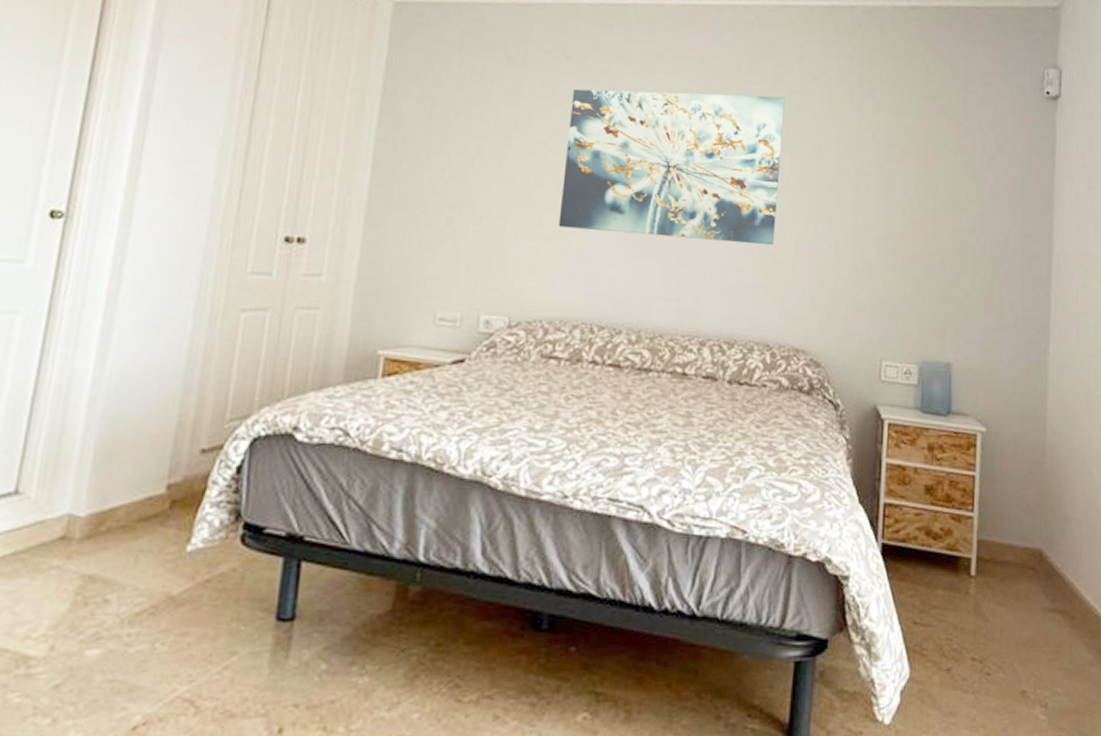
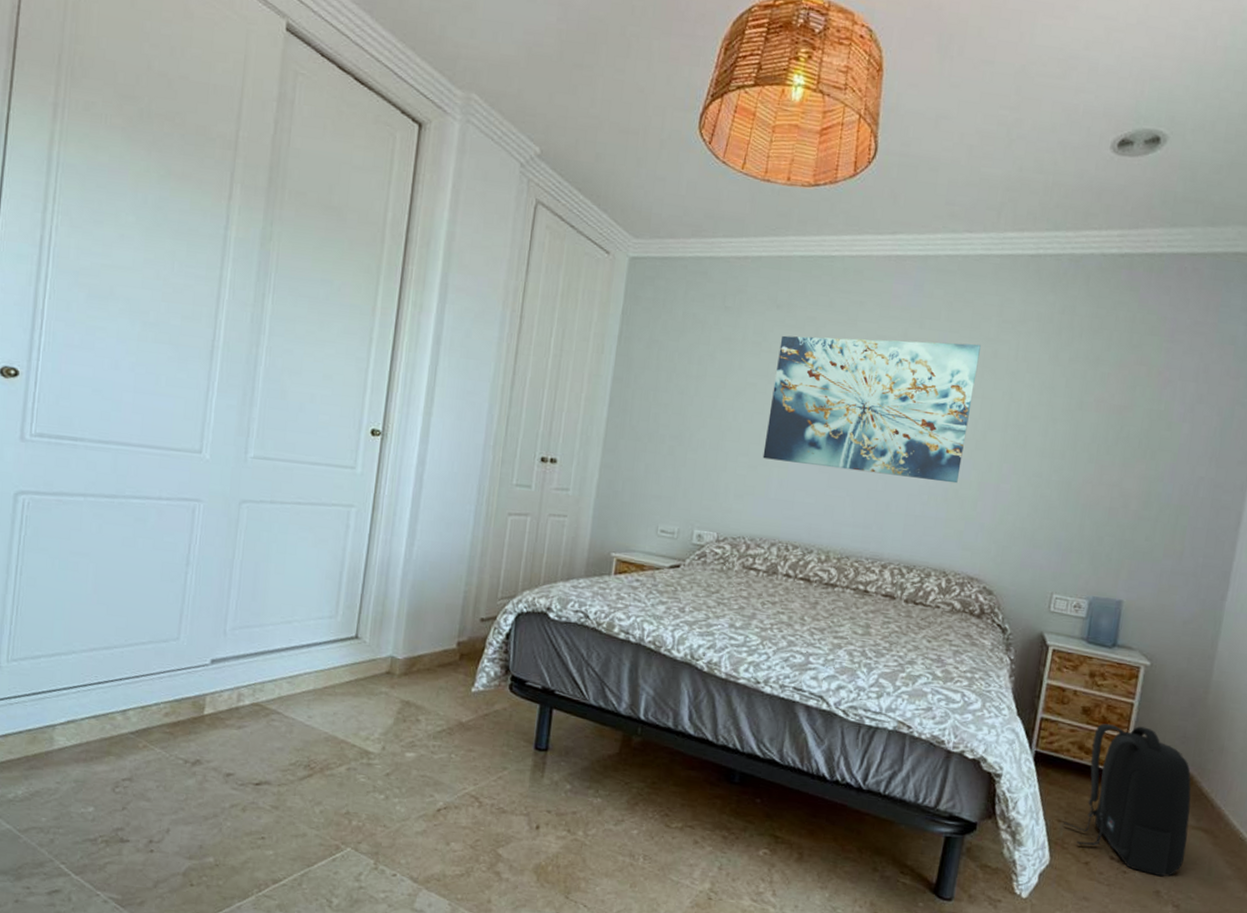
backpack: none [920,501,1046,673] -> present [1064,723,1191,877]

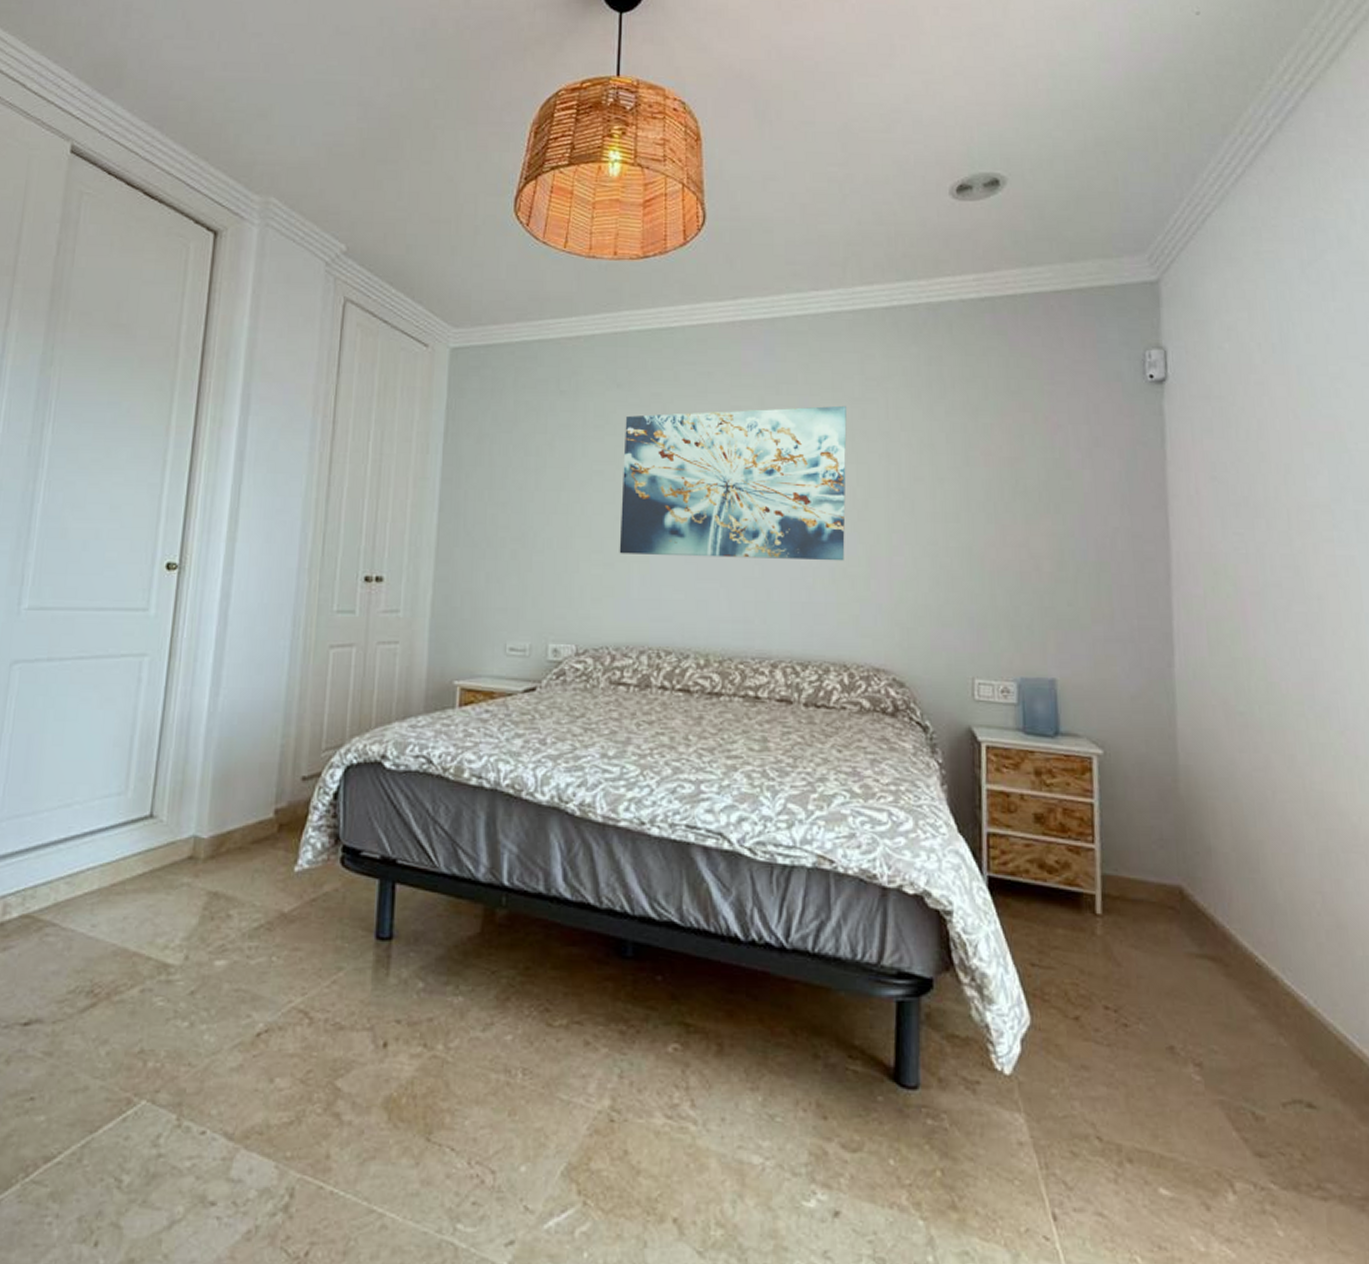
backpack: present [1064,723,1191,877] -> none [1039,831,1195,1025]

